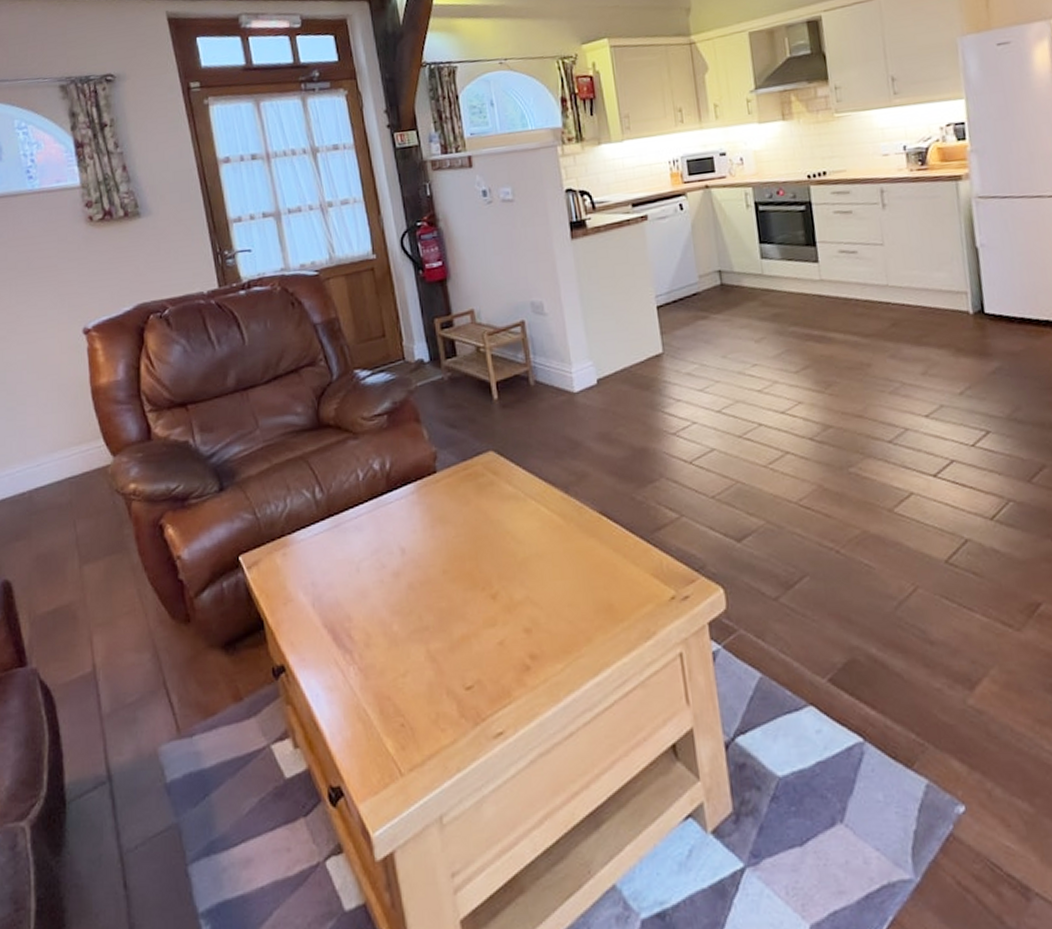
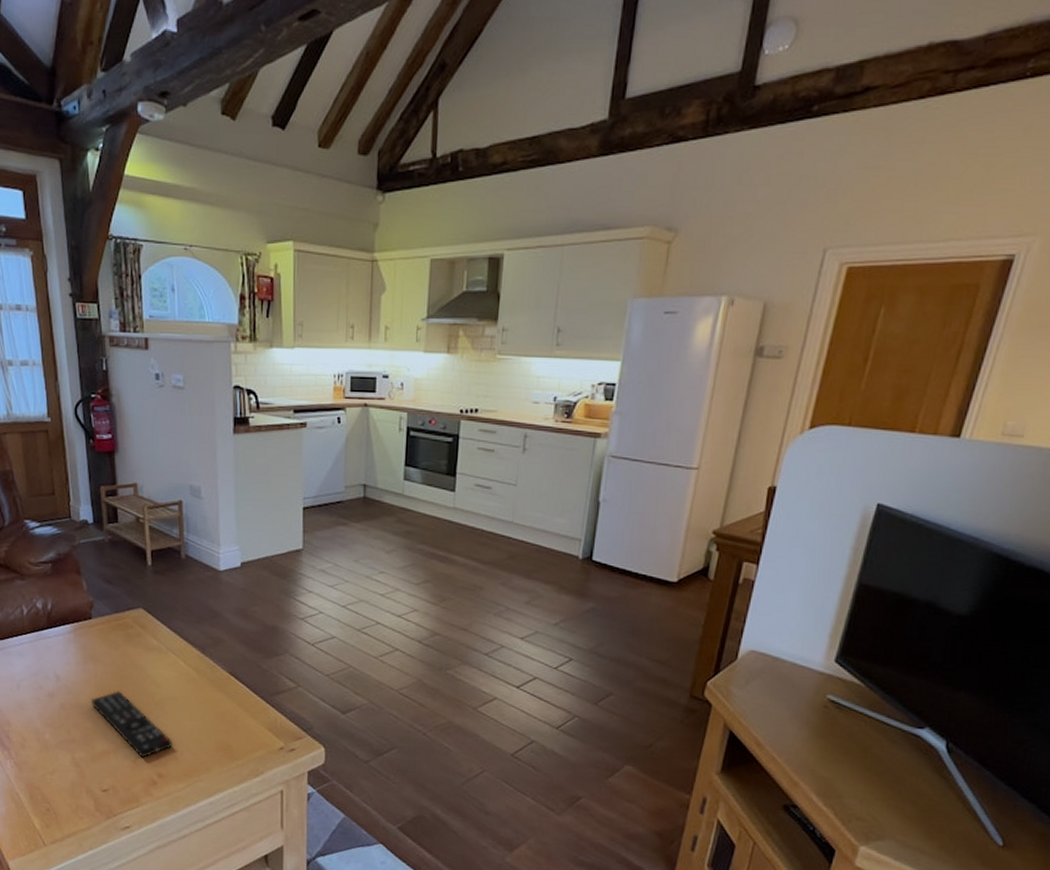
remote control: none [444,556,544,637] -> present [92,691,172,758]

